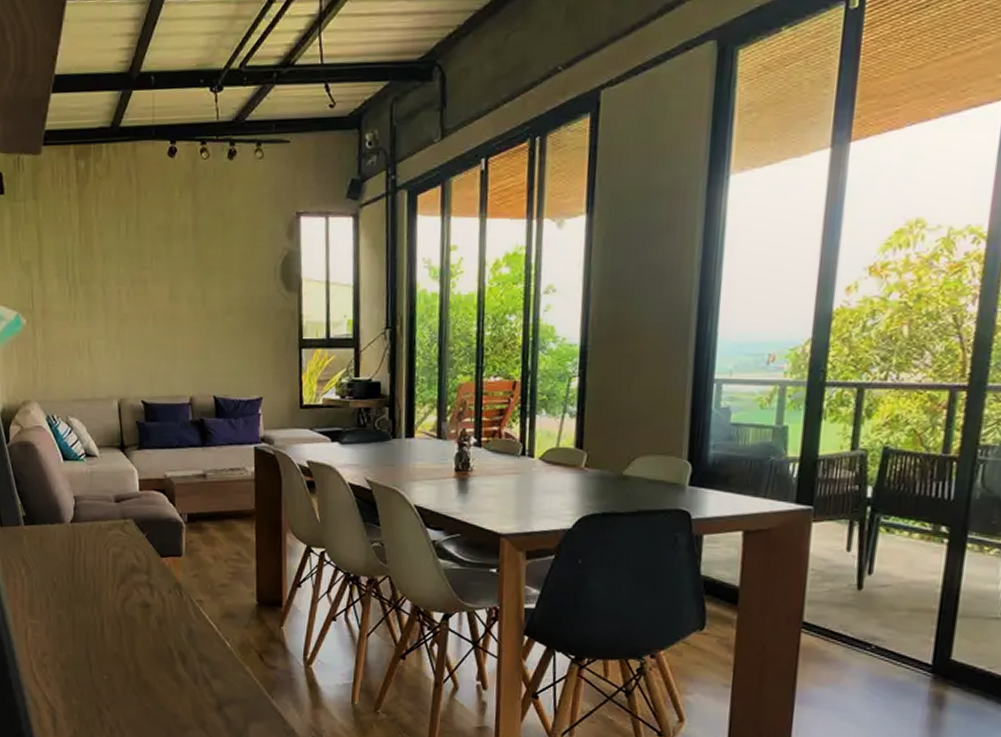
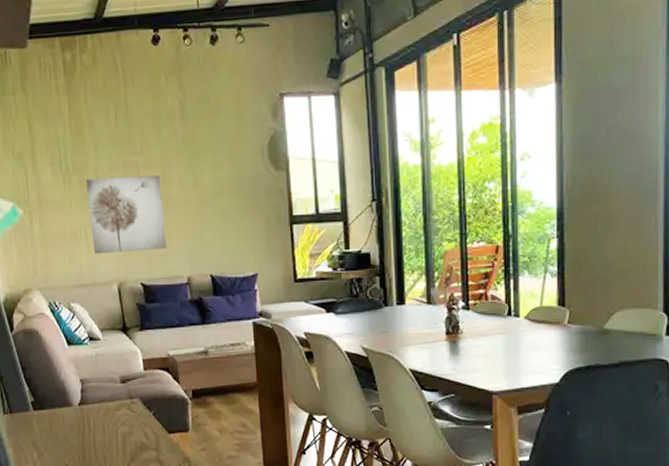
wall art: none [92,290,171,369] -> present [86,175,167,254]

